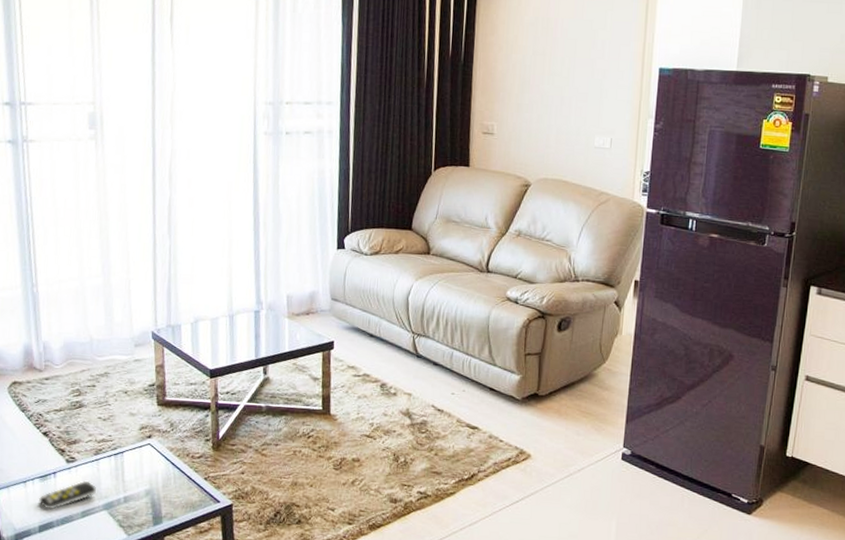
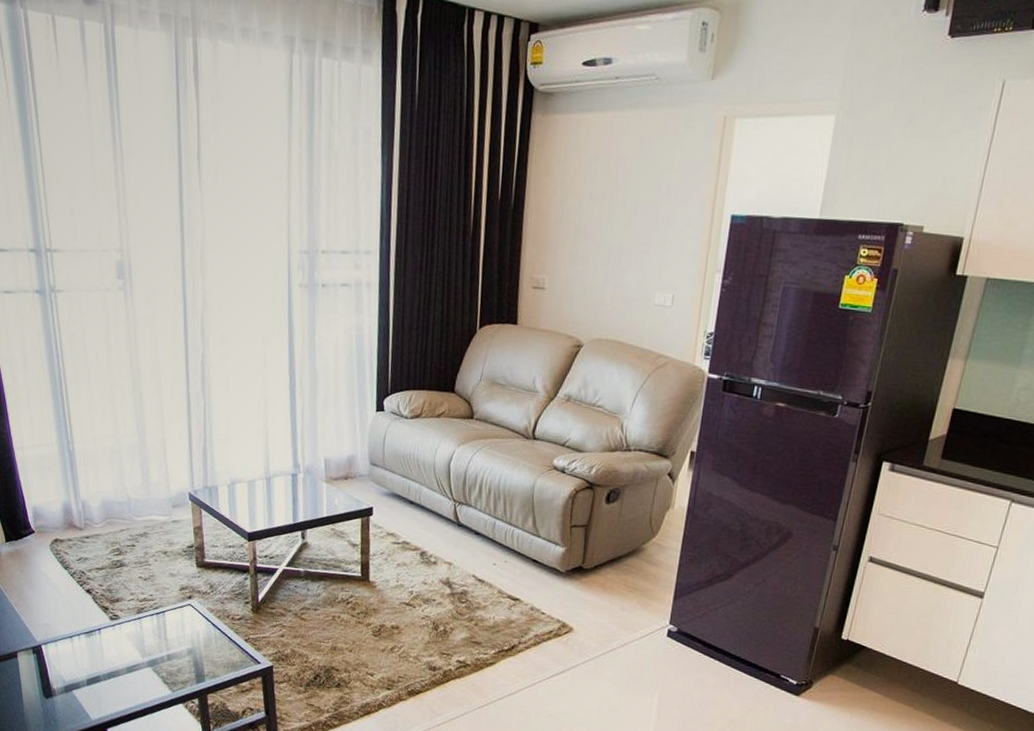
remote control: present [39,480,96,510] -> none [86,637,140,665]

